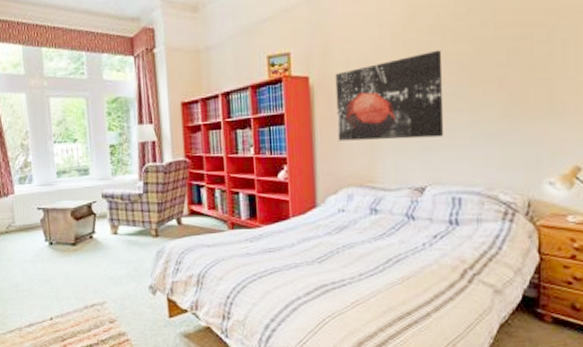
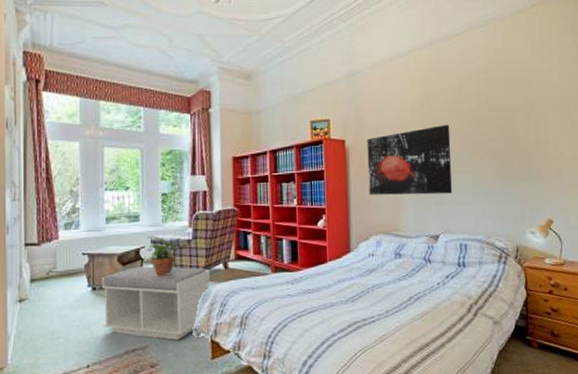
bench: none [58,221,164,297] -> present [102,266,210,340]
potted plant: none [97,190,132,232] -> present [146,236,181,276]

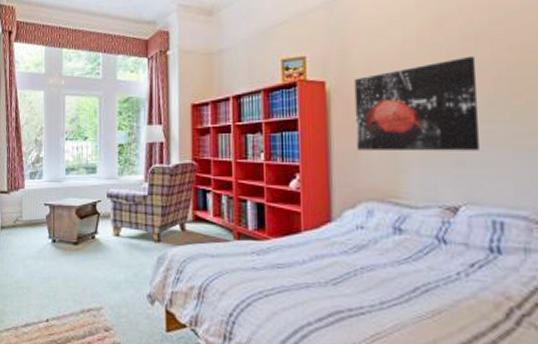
bench: present [102,266,210,340] -> none [61,221,166,305]
potted plant: present [146,236,181,276] -> none [103,189,137,233]

